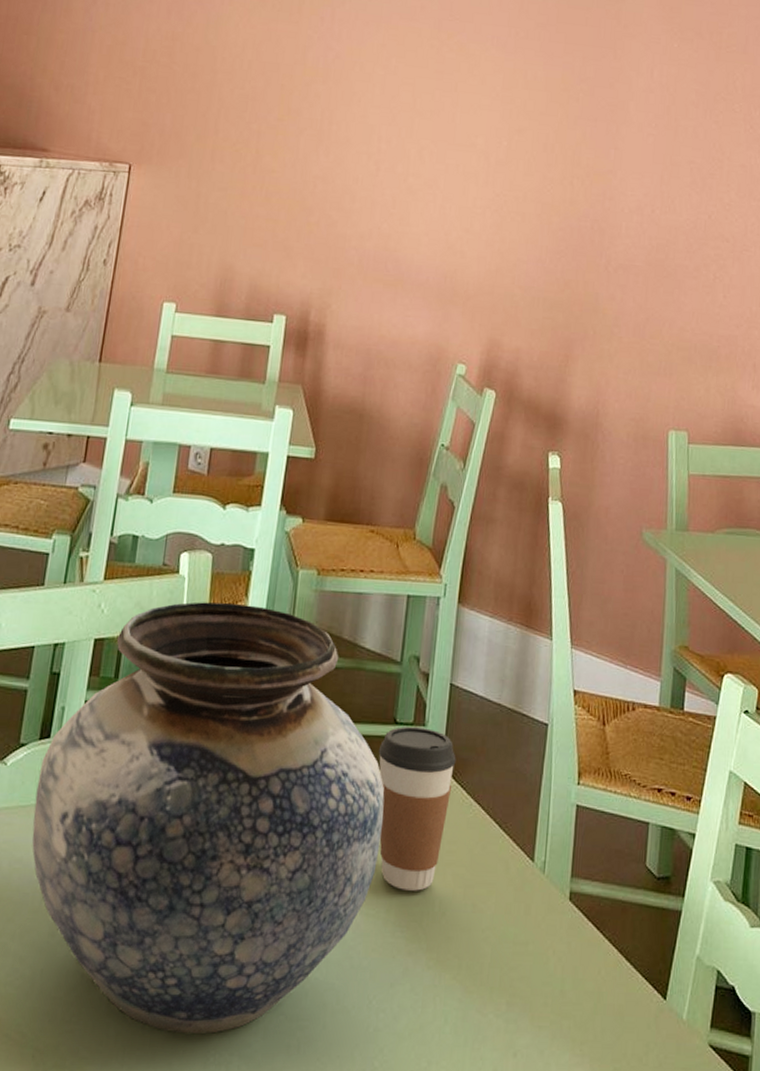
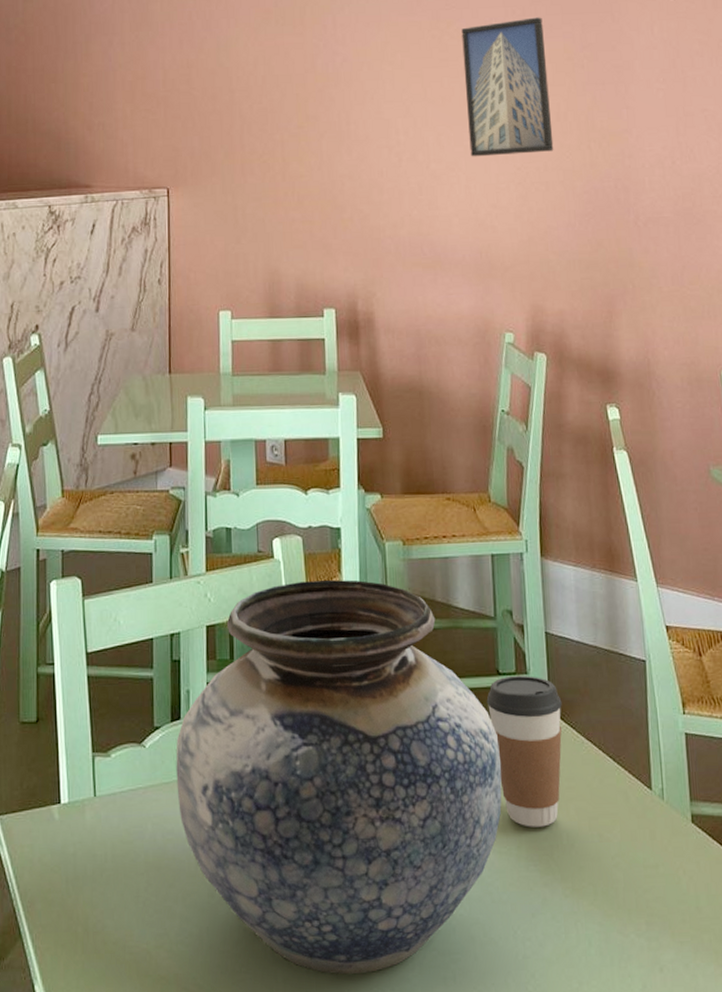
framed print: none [451,41,545,182] -> present [461,17,554,157]

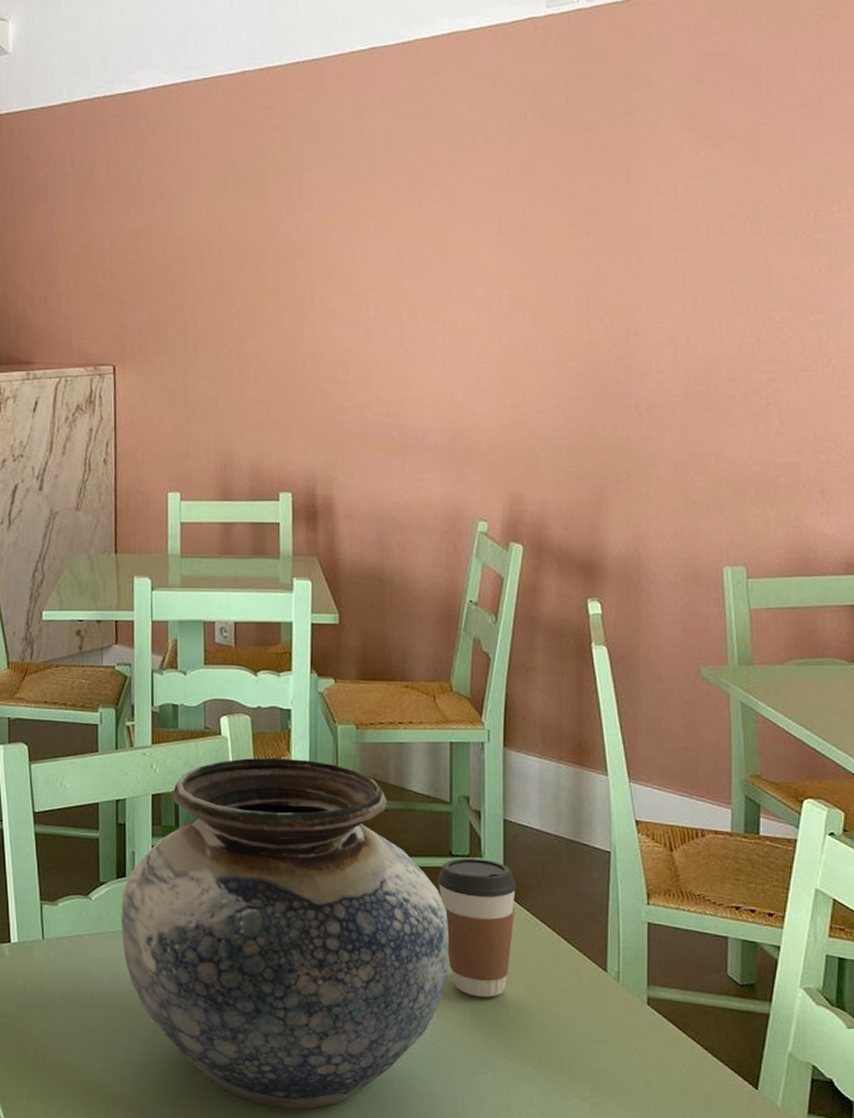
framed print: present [461,17,554,157] -> none [446,176,547,334]

